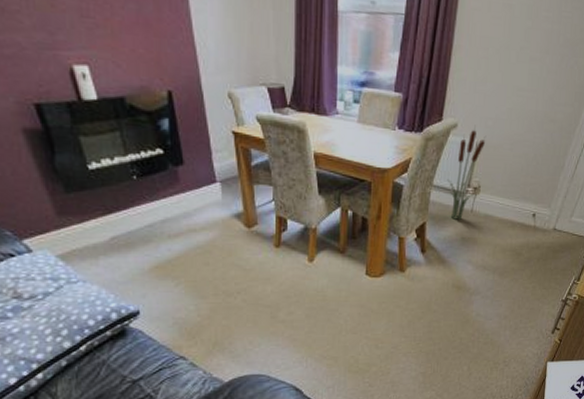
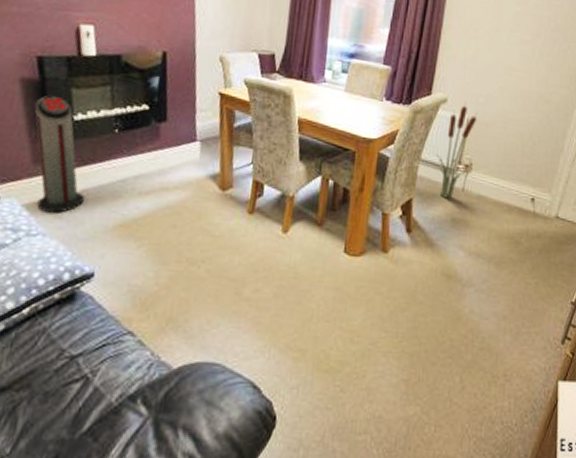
air purifier: none [44,145,116,261] -> present [34,95,85,213]

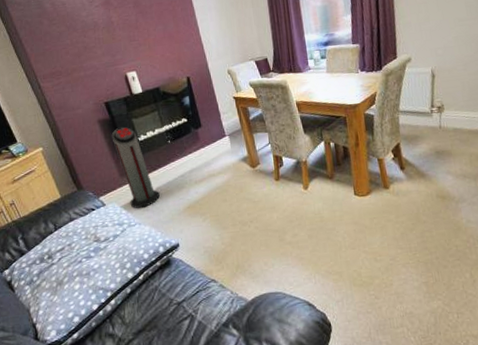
decorative plant: present [436,102,478,200] -> none [411,57,439,138]

